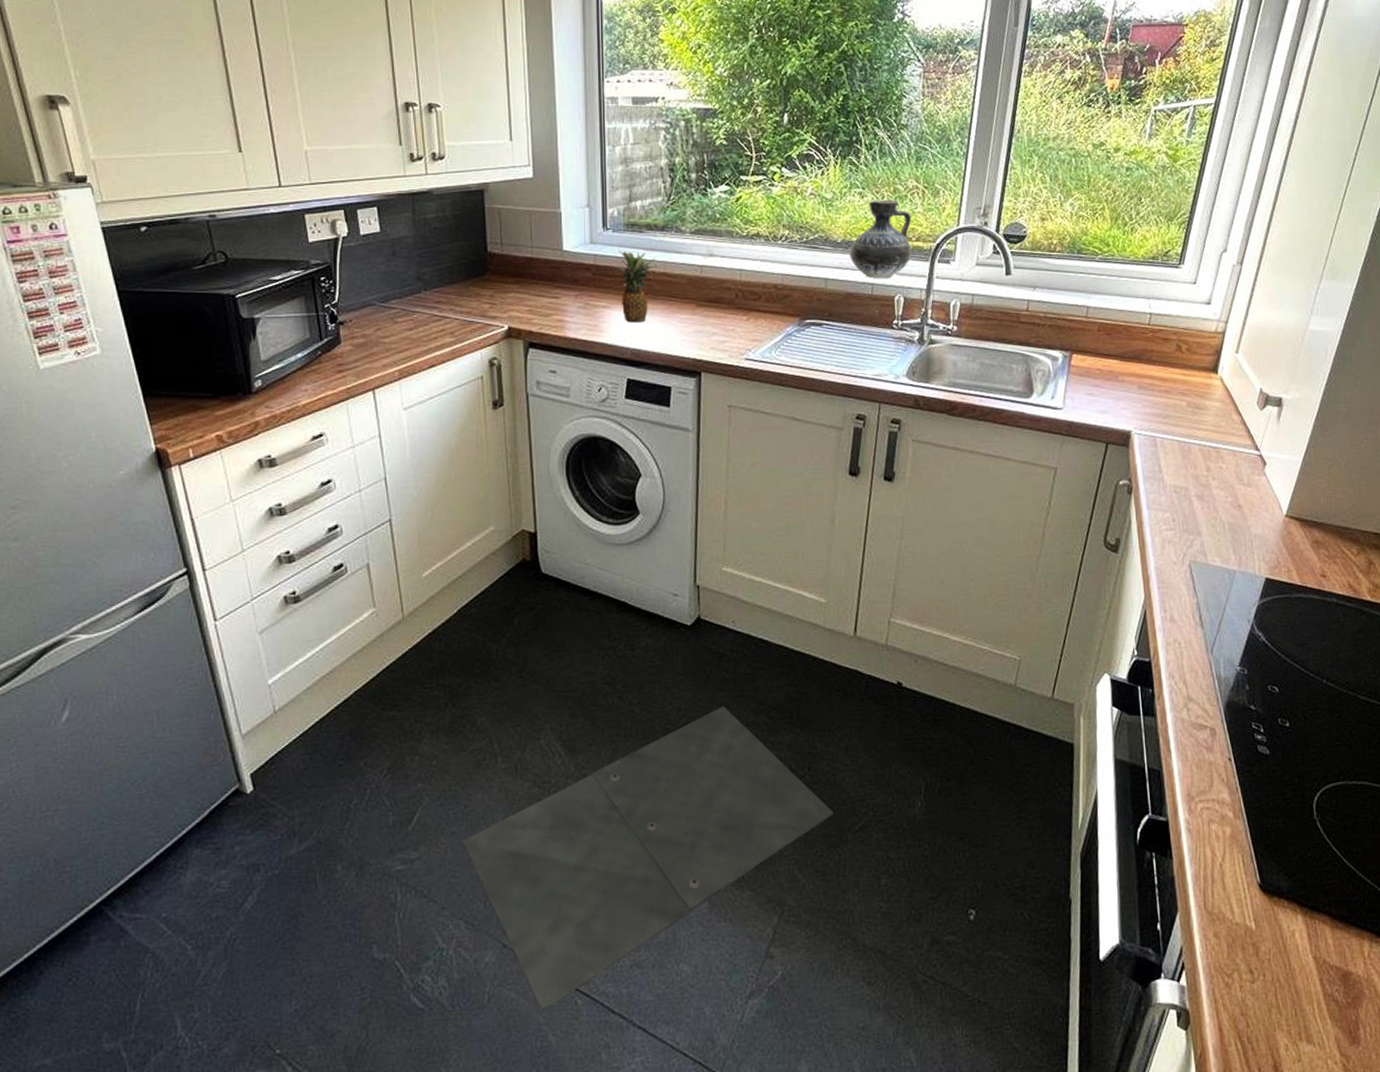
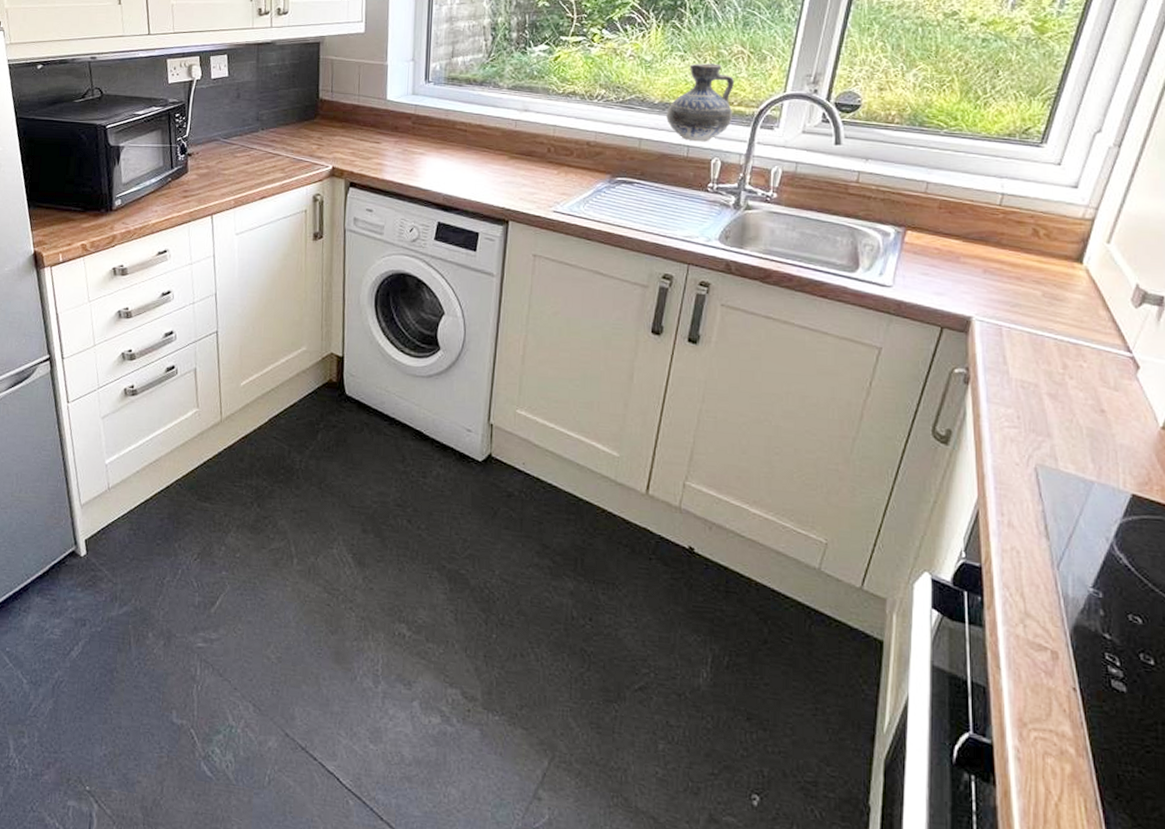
door mat: present [462,706,834,1012] -> none [256,544,613,804]
fruit: present [618,251,657,323] -> none [437,103,474,170]

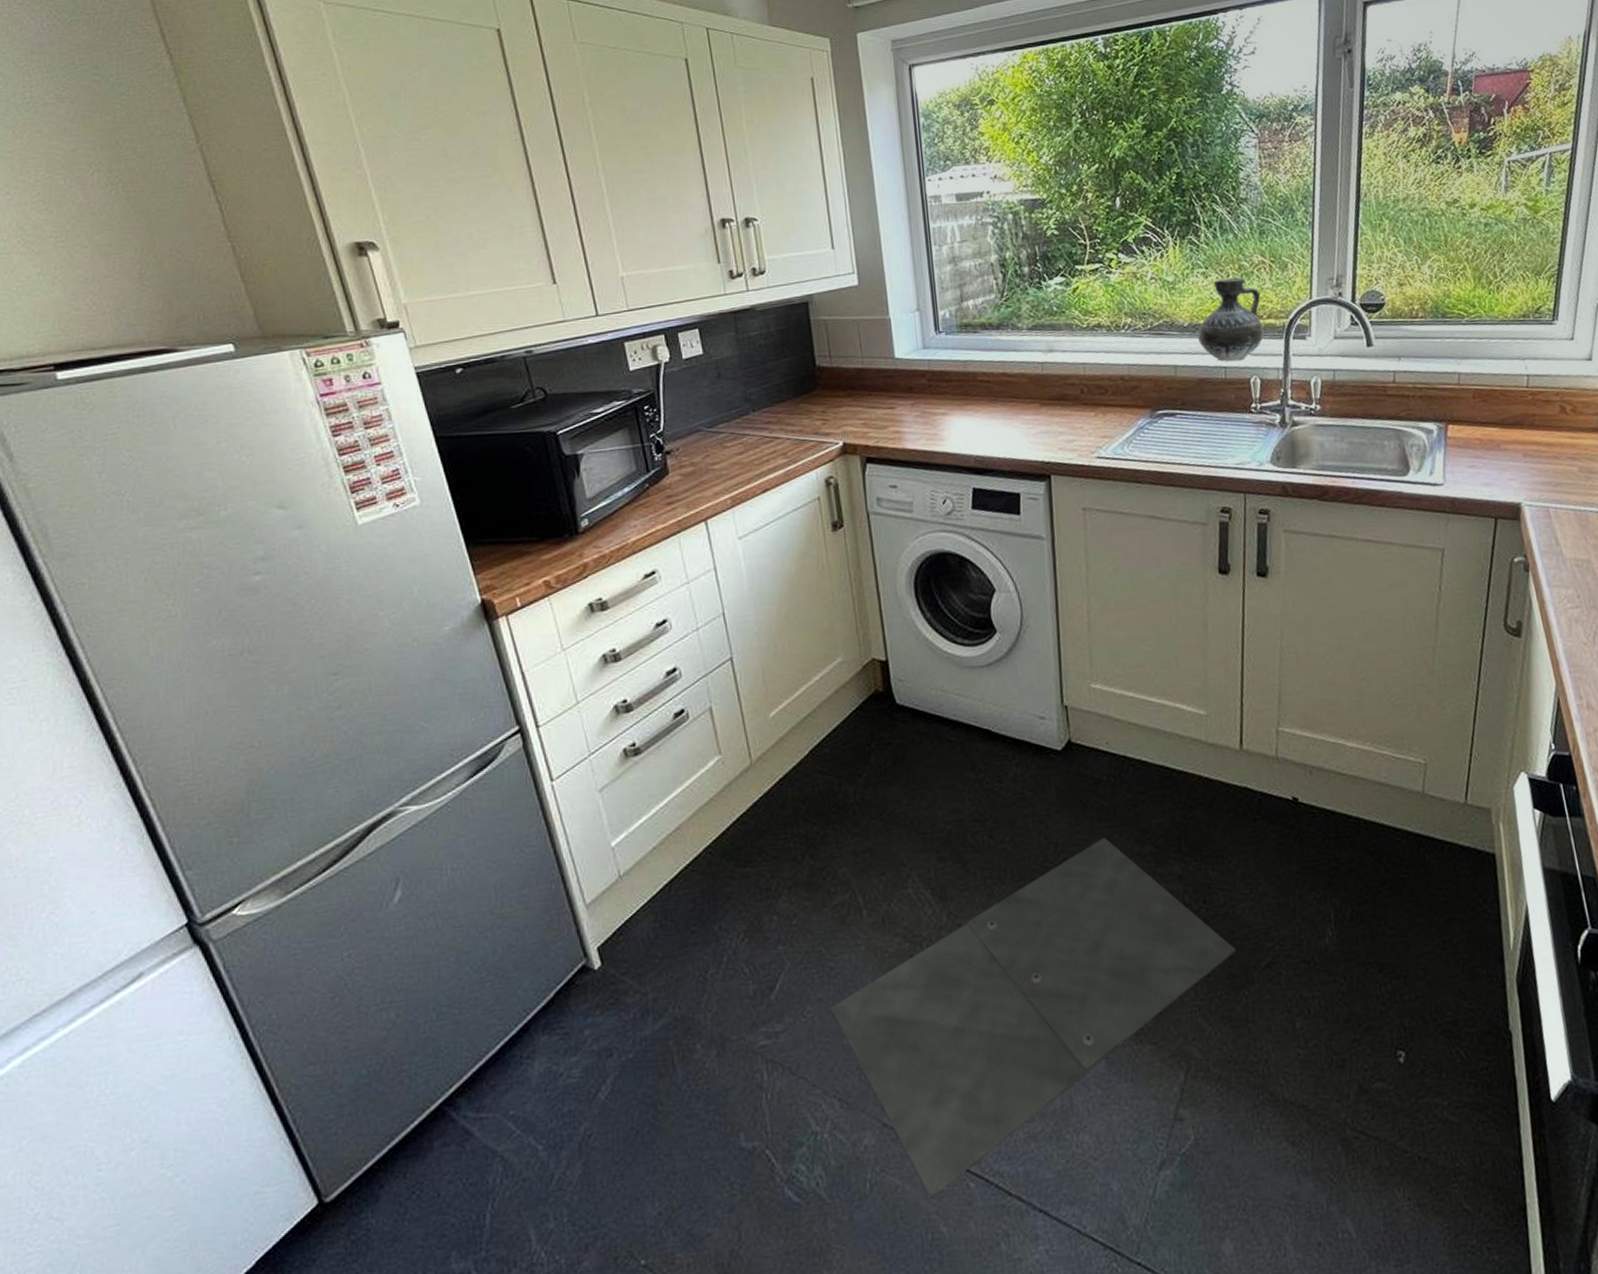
door mat: none [256,544,613,804] -> present [830,838,1236,1199]

